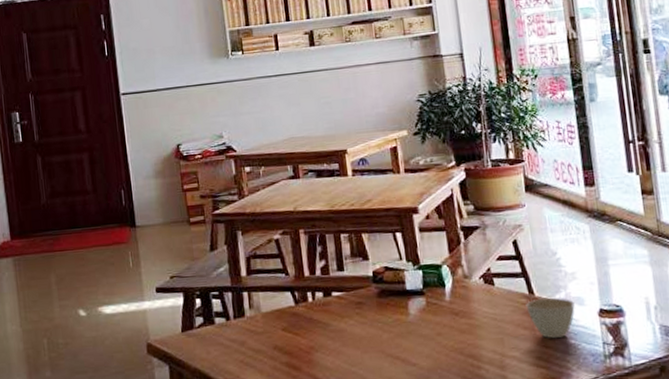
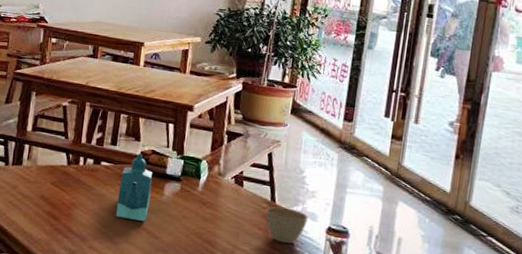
teapot: none [357,273,398,351] -> present [115,153,153,222]

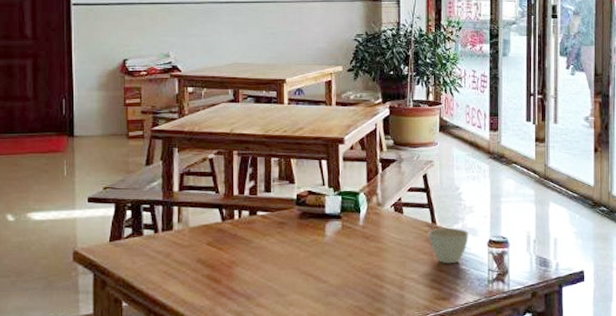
teapot: present [115,153,153,222] -> none [279,196,313,268]

